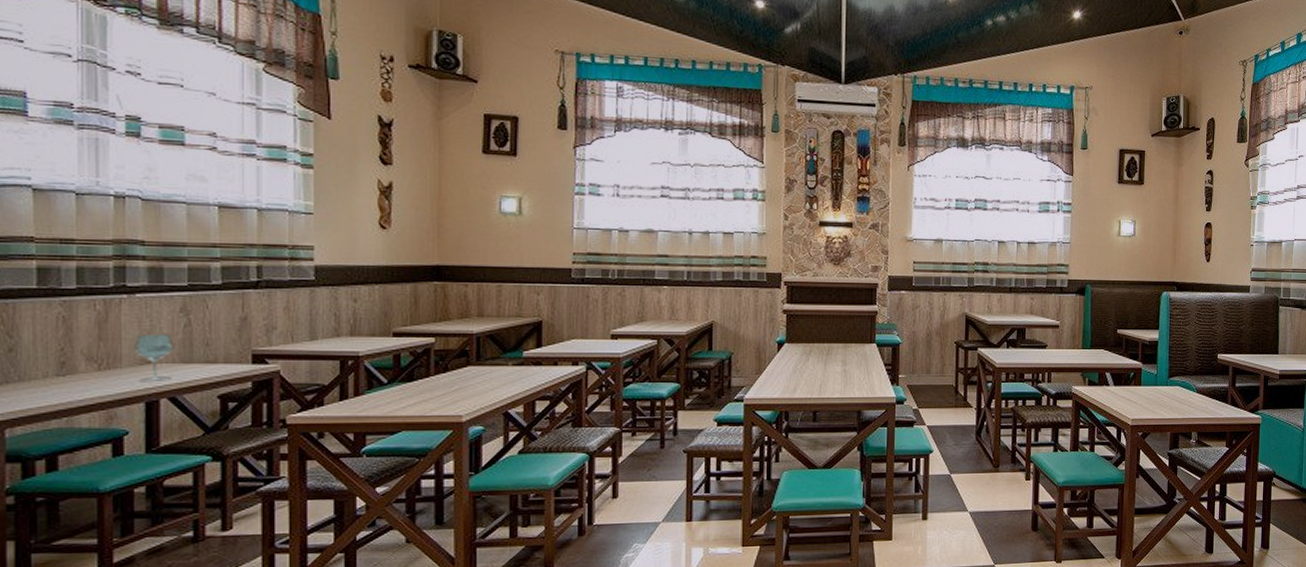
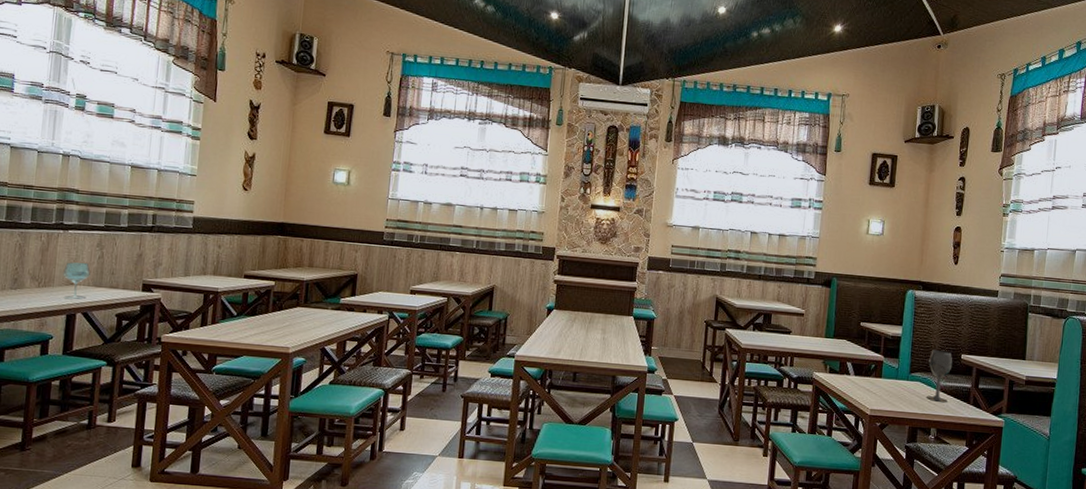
wine glass: none [1186,352,1210,404] -> present [927,350,953,402]

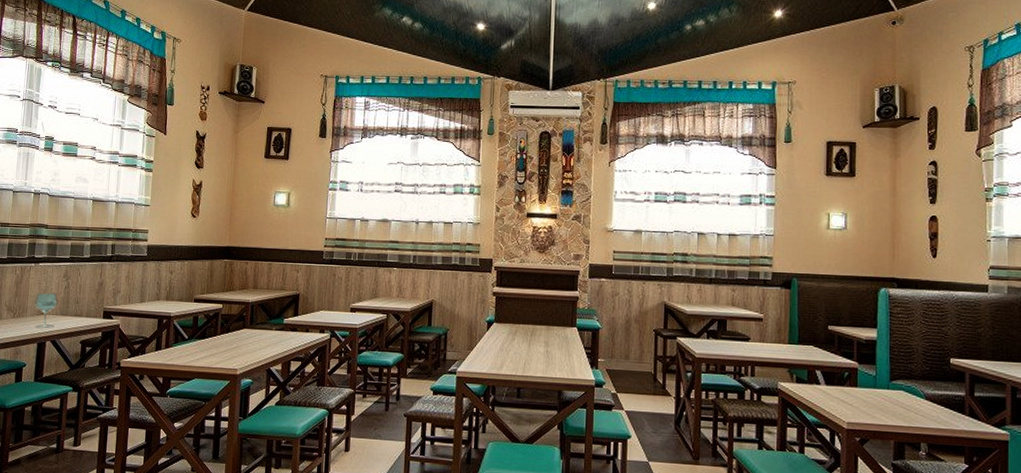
wine glass: present [927,350,953,402] -> none [911,354,941,413]

